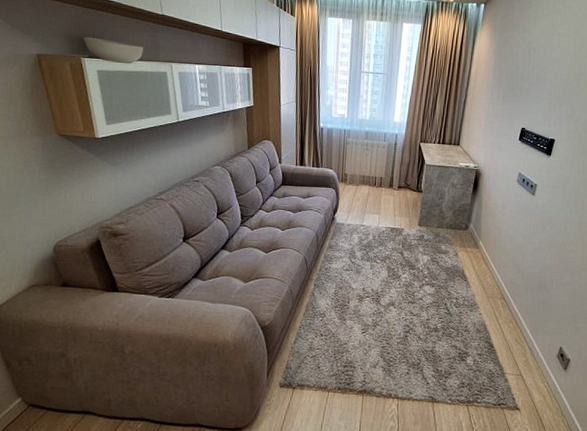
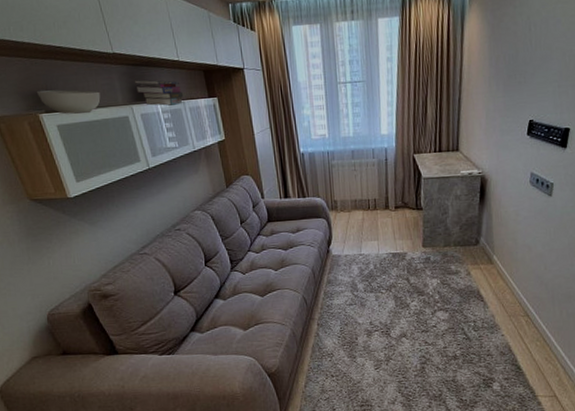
books: none [177,42,222,69] -> present [134,80,184,106]

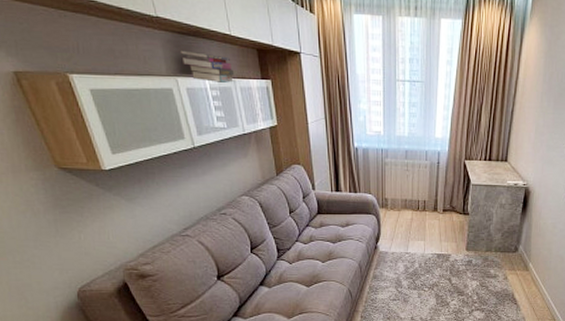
bowl: present [36,89,101,115] -> none [65,47,141,81]

